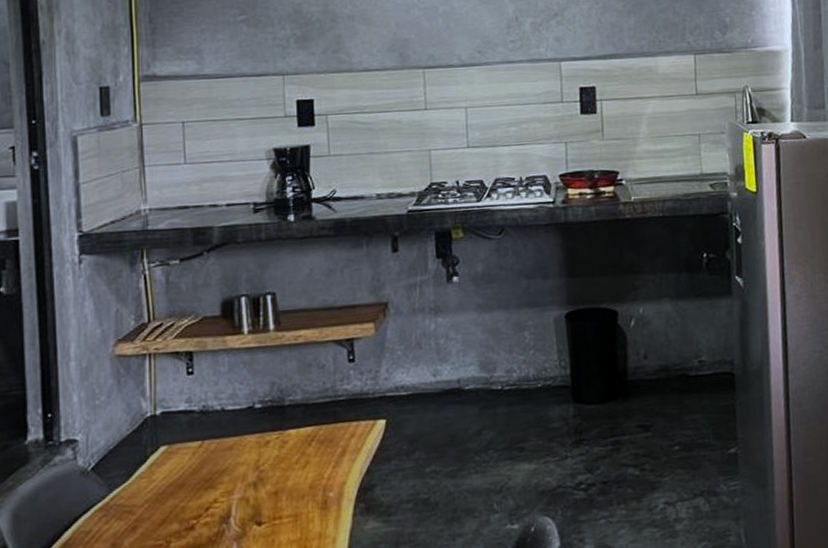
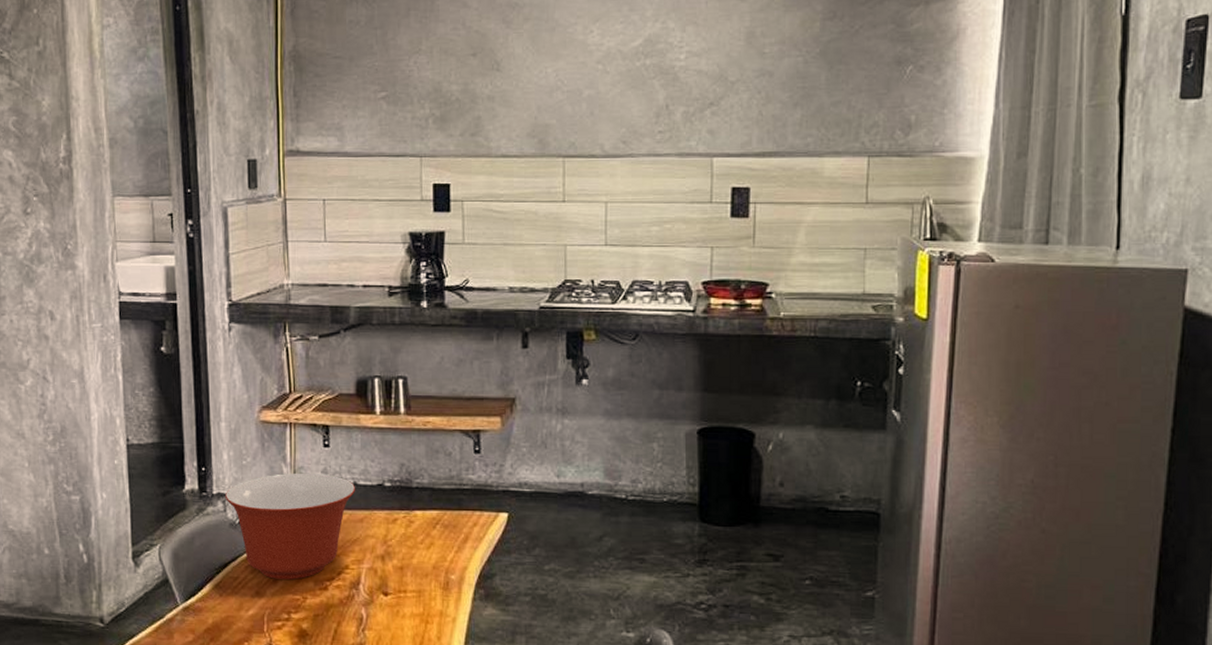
mixing bowl: none [74,403,224,527] -> present [224,472,356,580]

